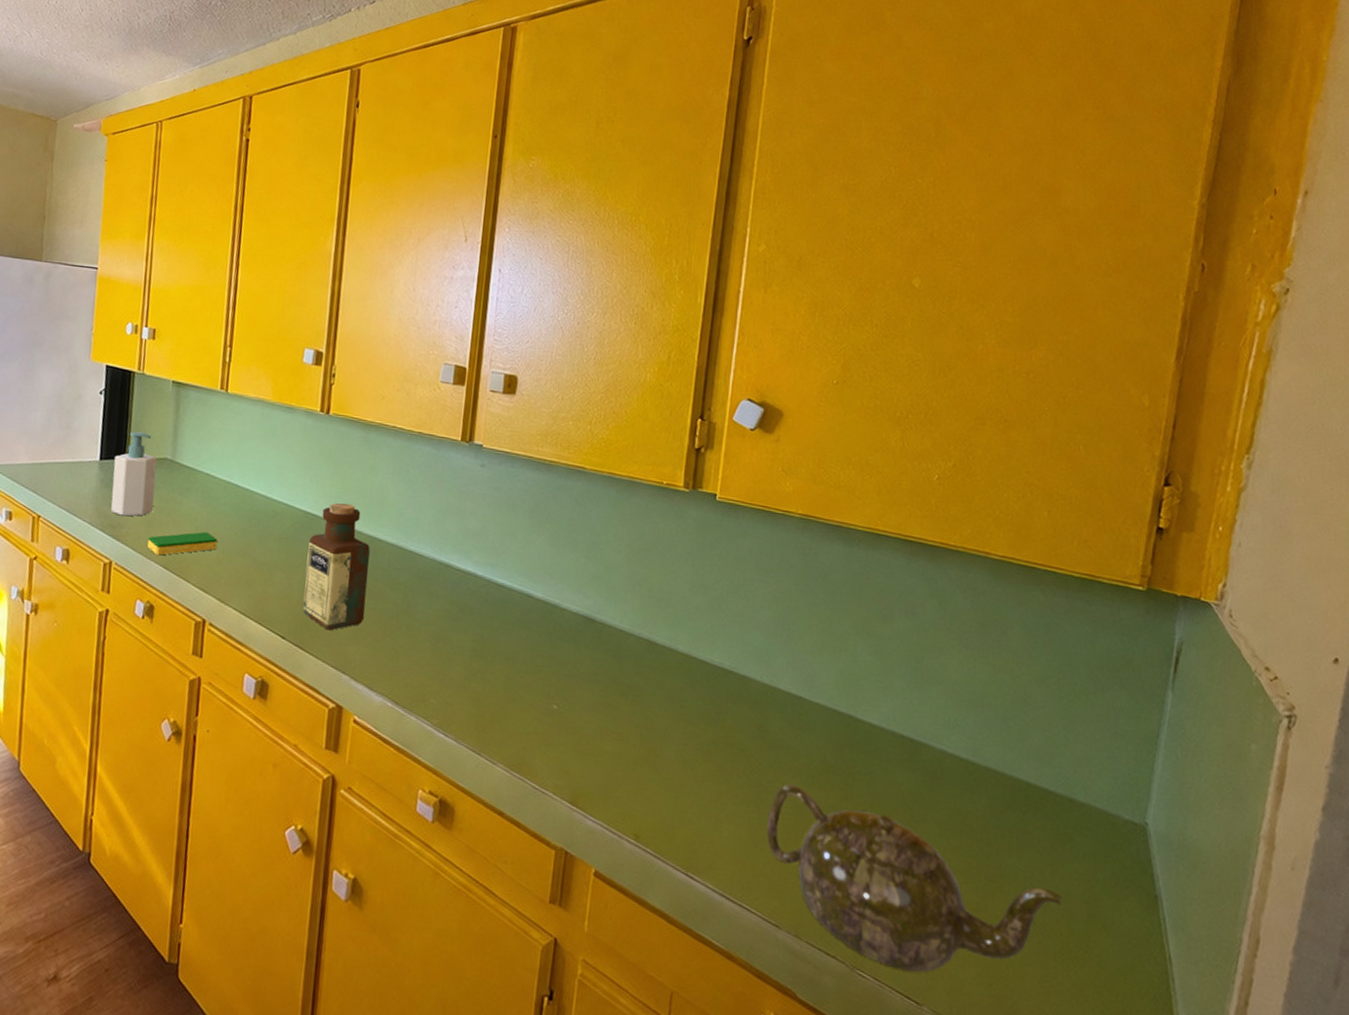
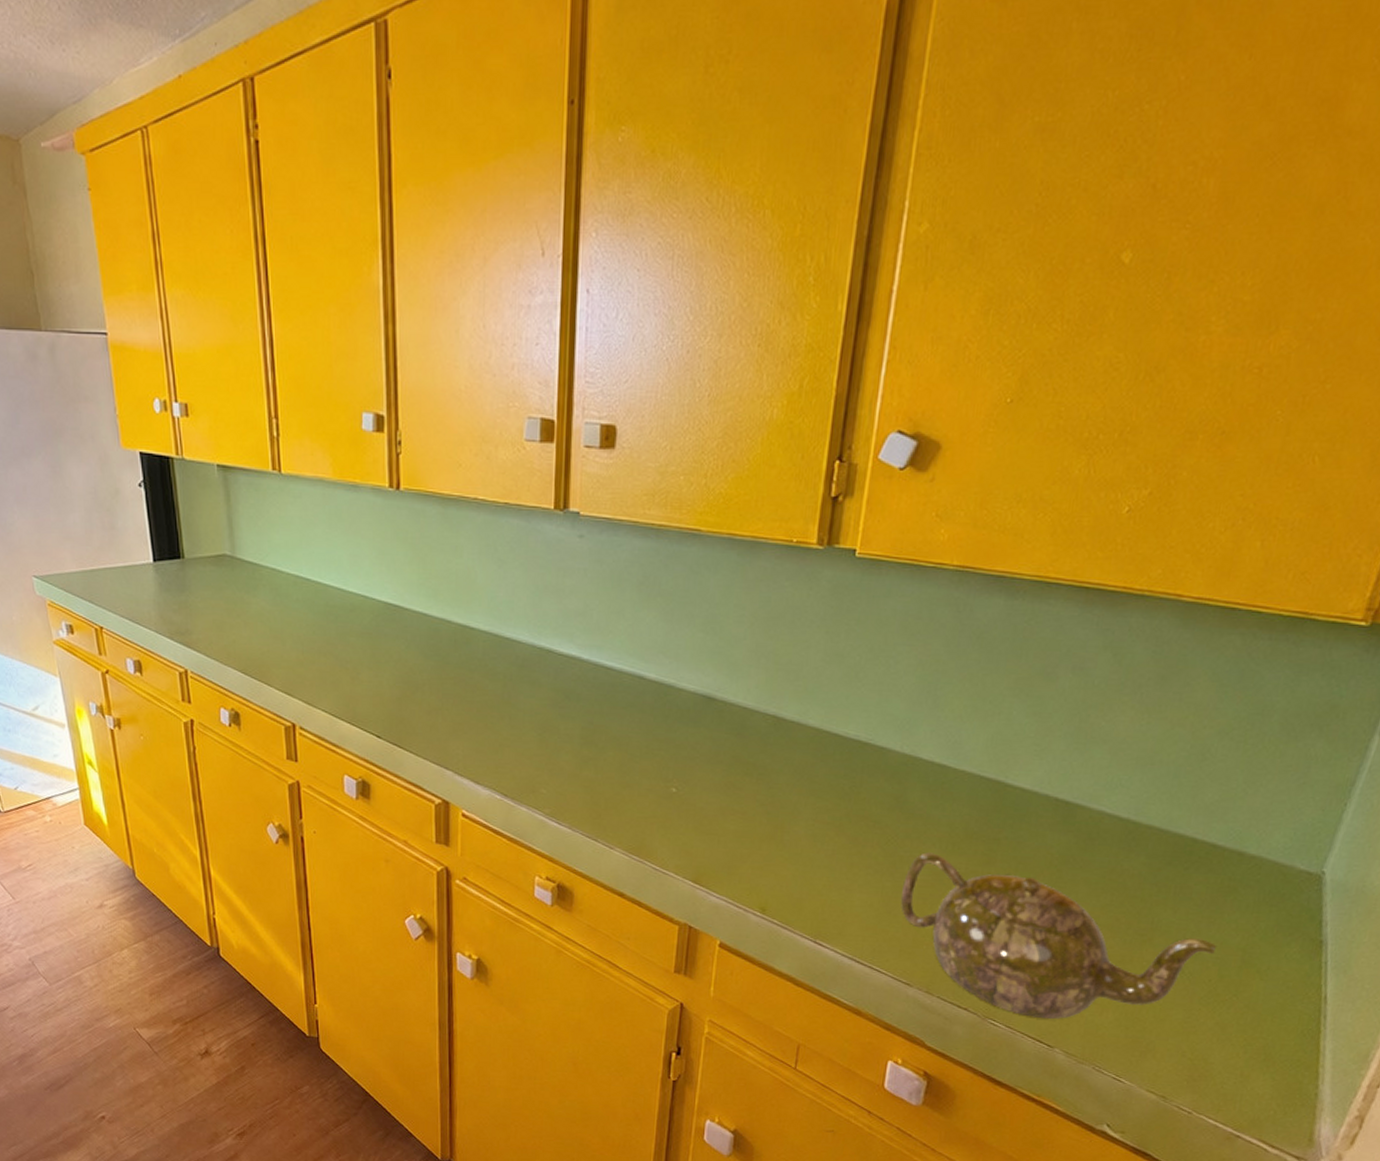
soap bottle: present [111,431,157,517] -> none [169,527,221,622]
dish sponge: present [147,531,218,556] -> none [221,632,295,661]
bottle: present [302,502,370,631] -> none [394,590,463,727]

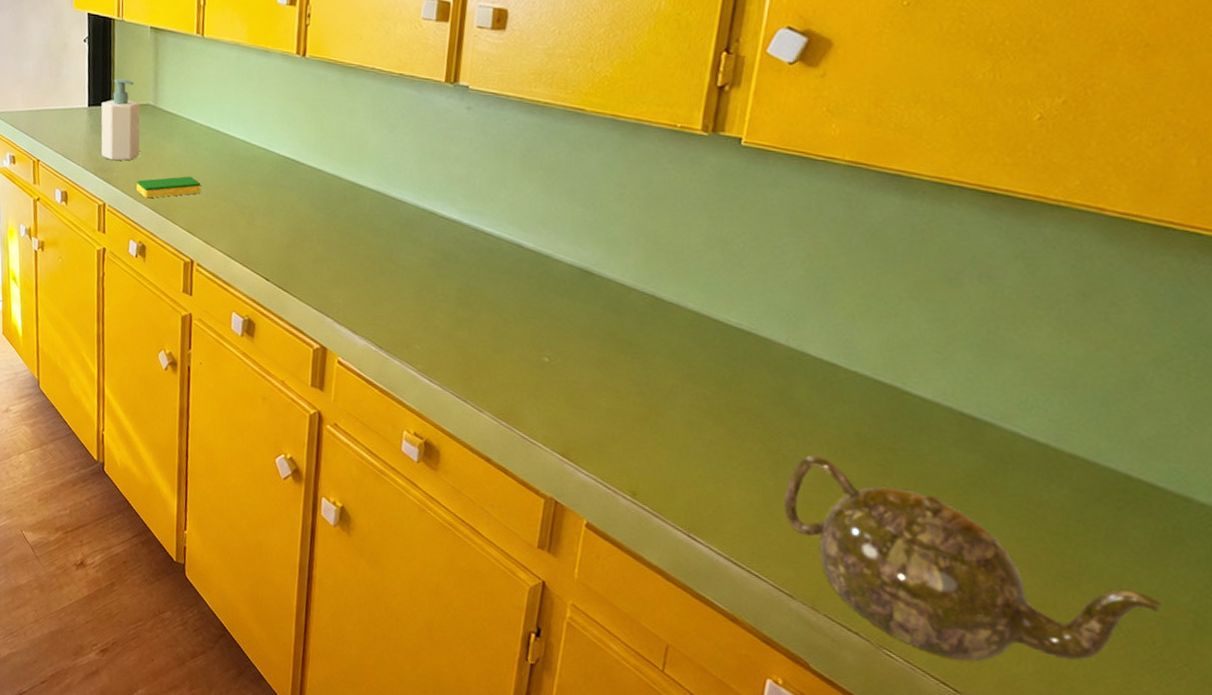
soap bottle: none [169,527,221,622] -> present [101,78,141,161]
dish sponge: none [221,632,295,661] -> present [136,176,201,199]

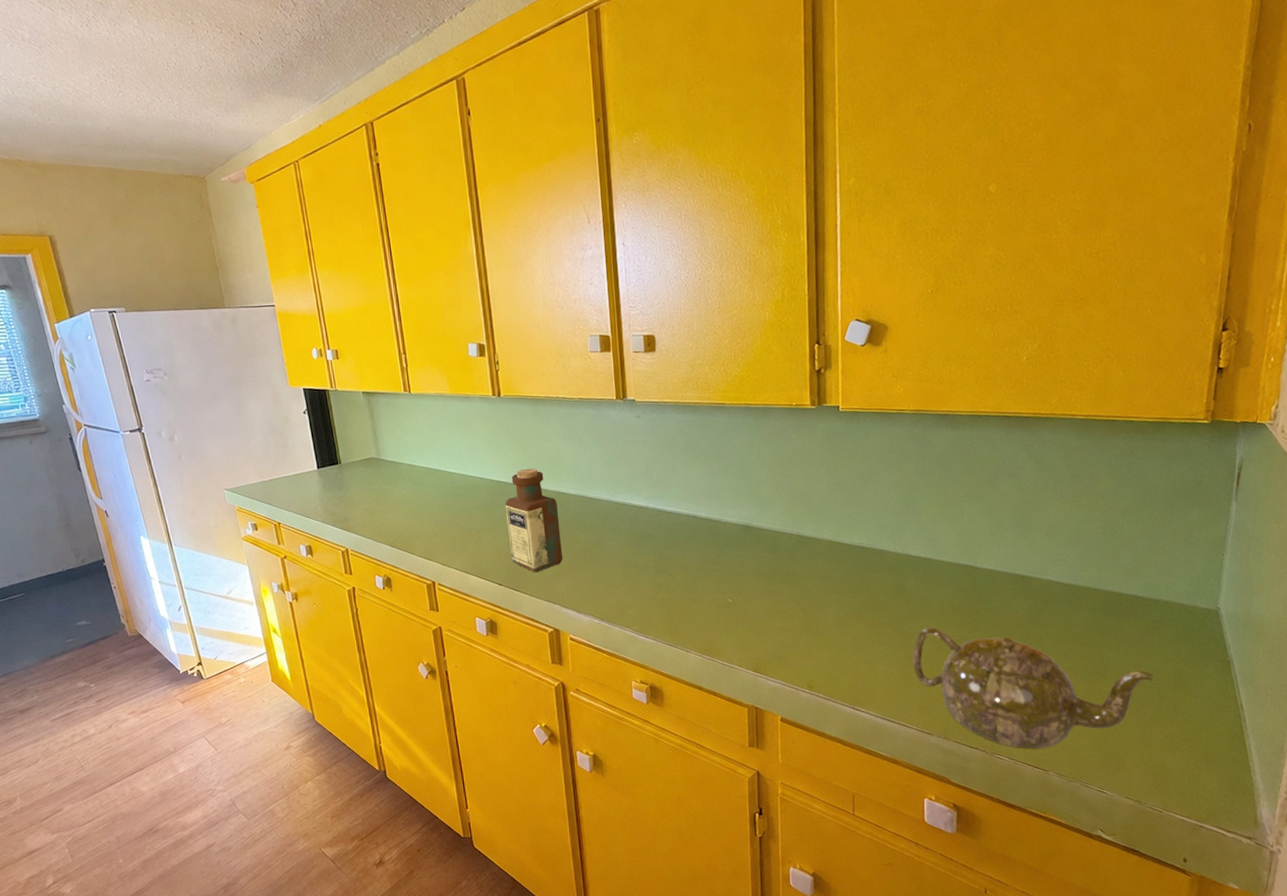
soap bottle: present [101,78,141,161] -> none [329,440,371,511]
dish sponge: present [136,176,201,199] -> none [373,512,431,538]
bottle: none [285,147,351,275] -> present [505,468,562,573]

